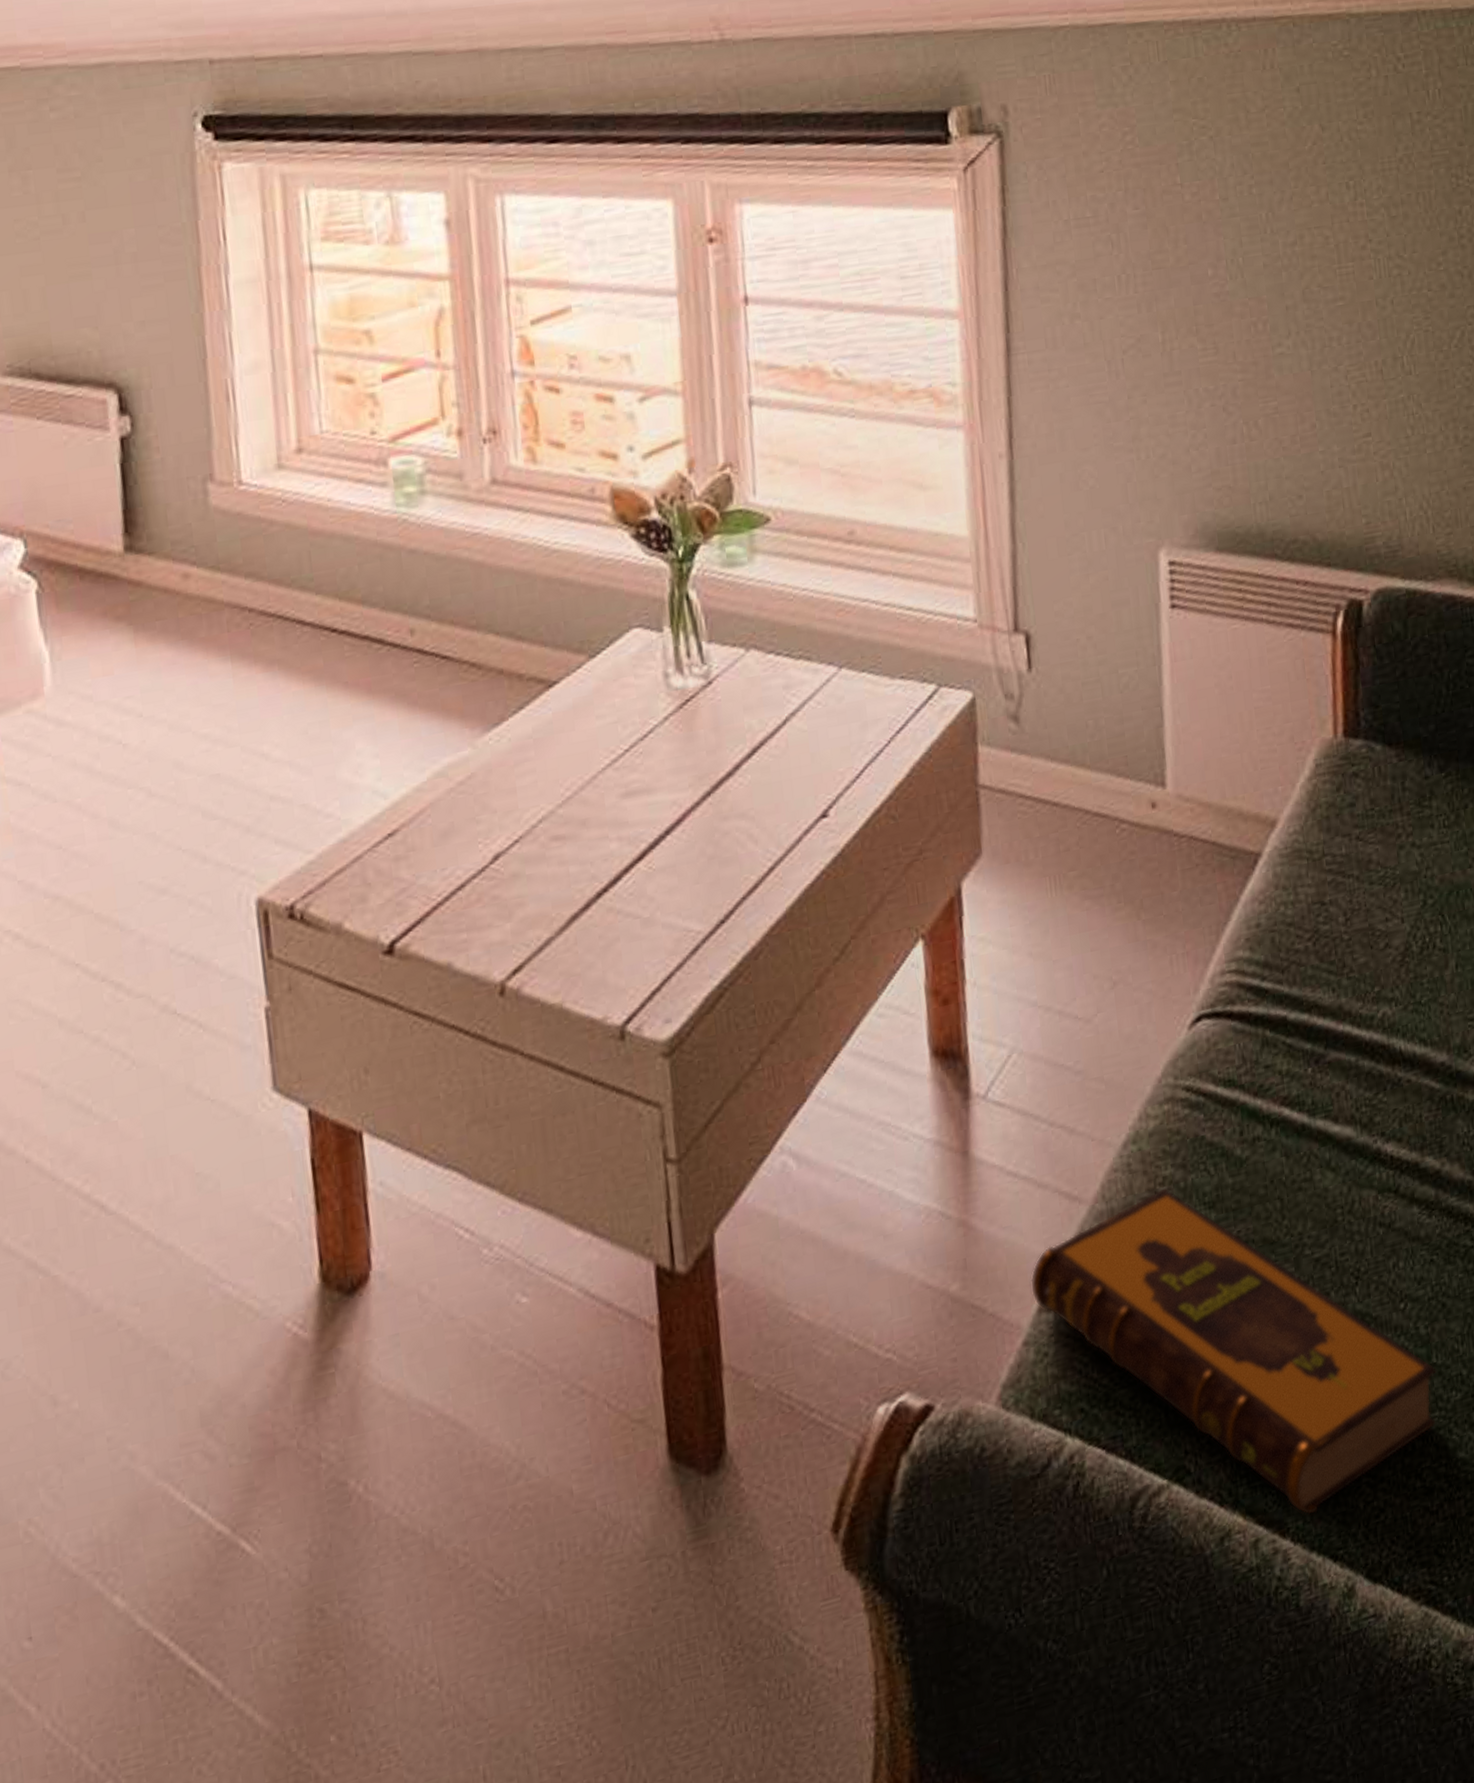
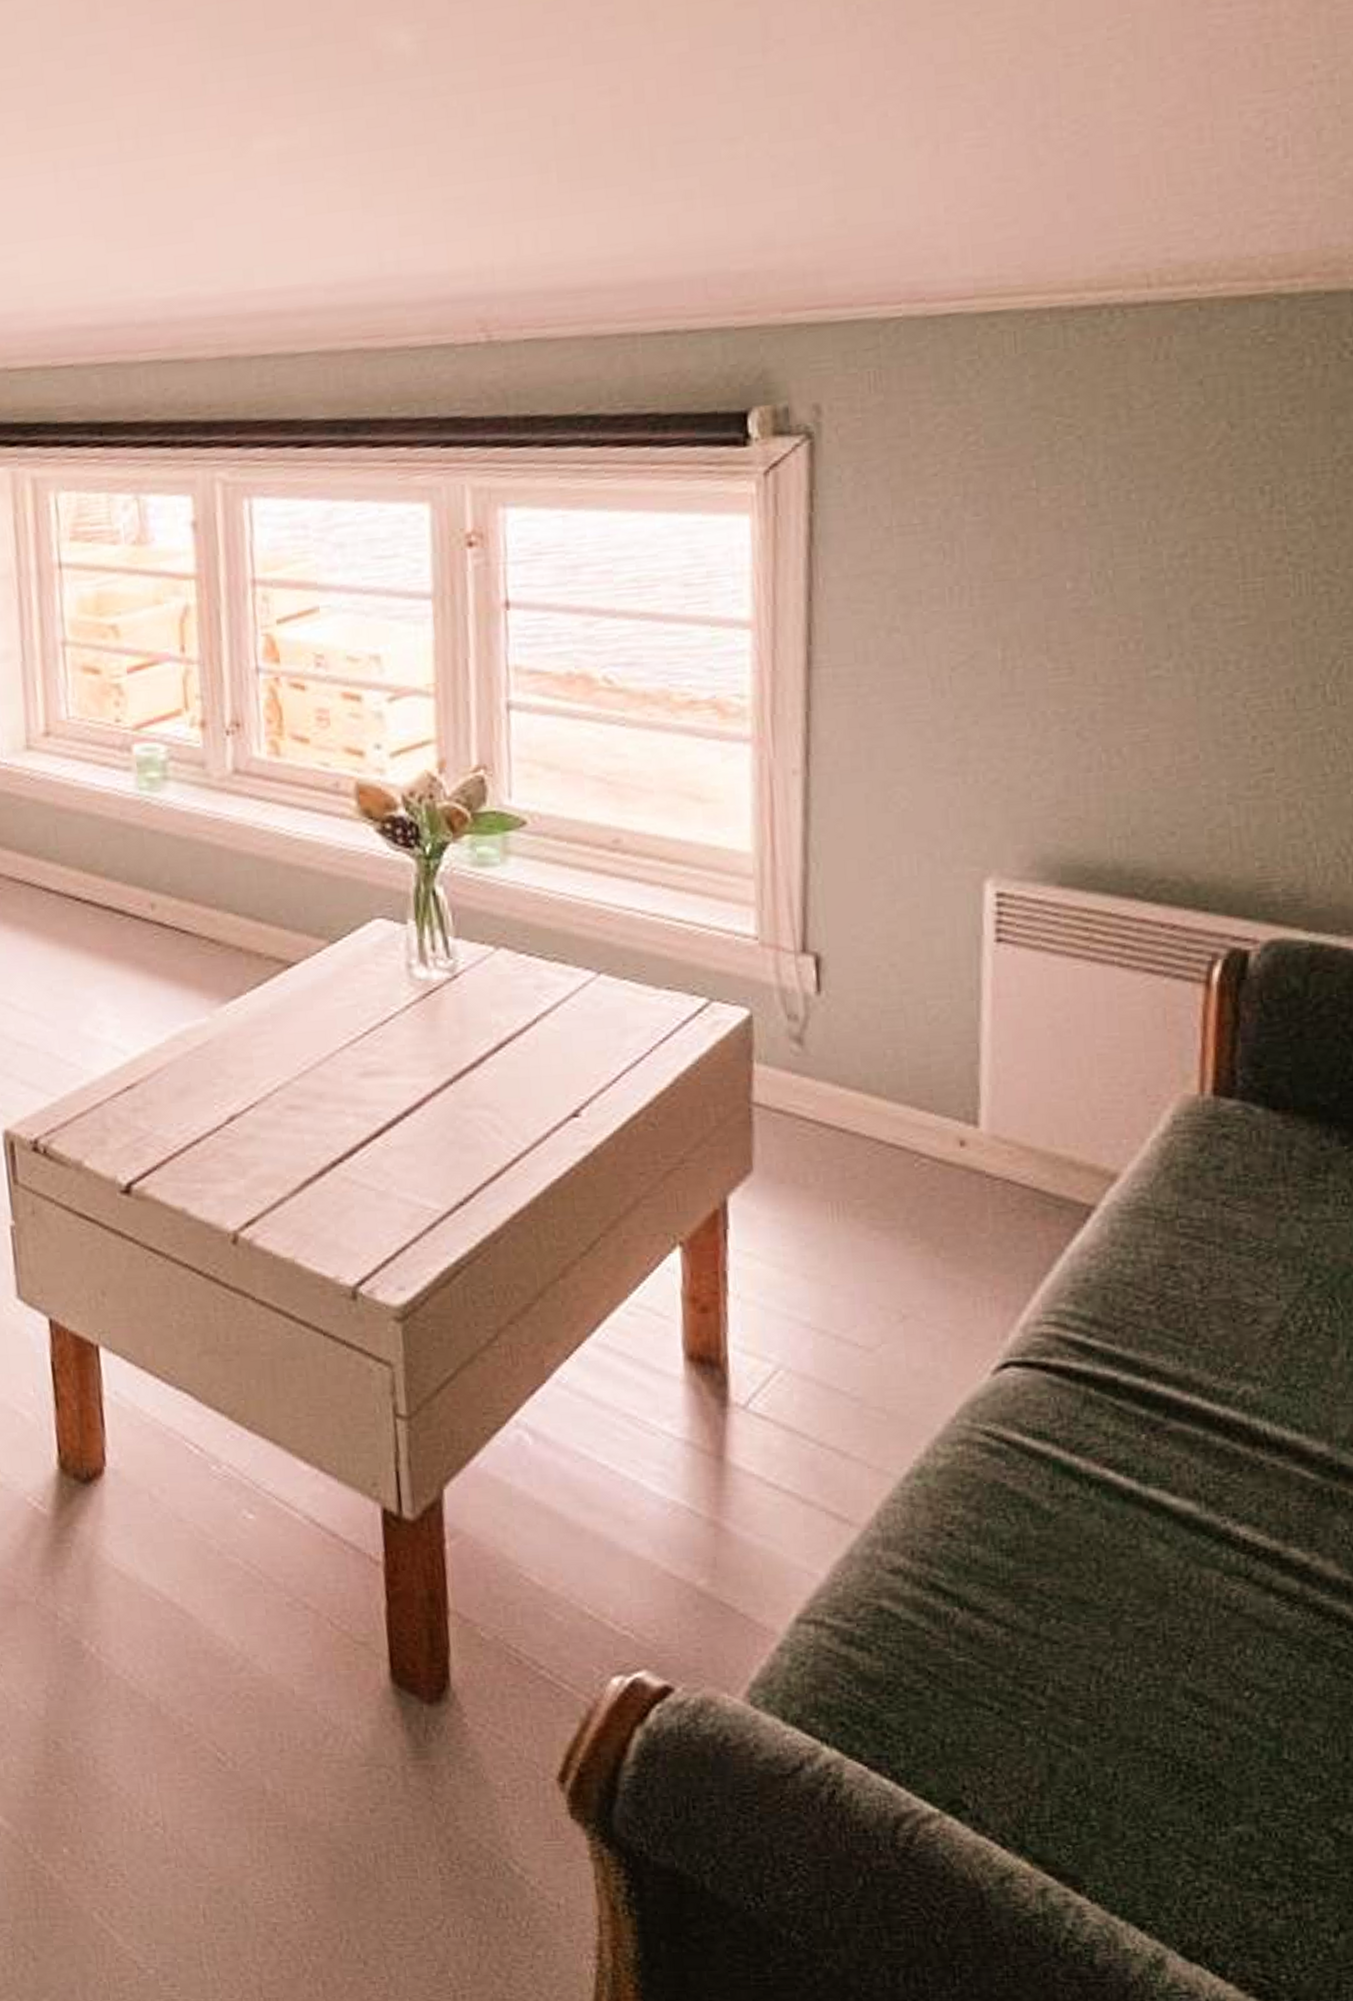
hardback book: present [1030,1188,1437,1515] -> none [788,1527,1289,1878]

